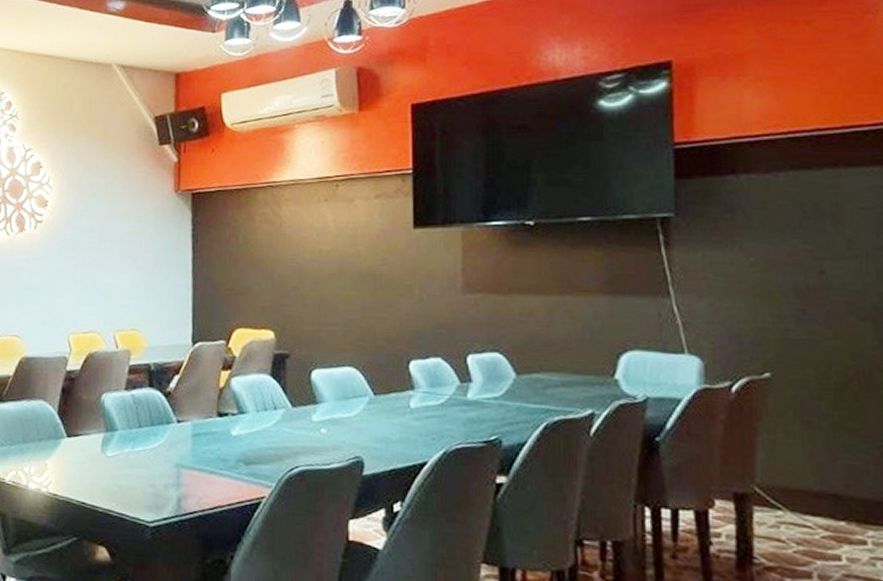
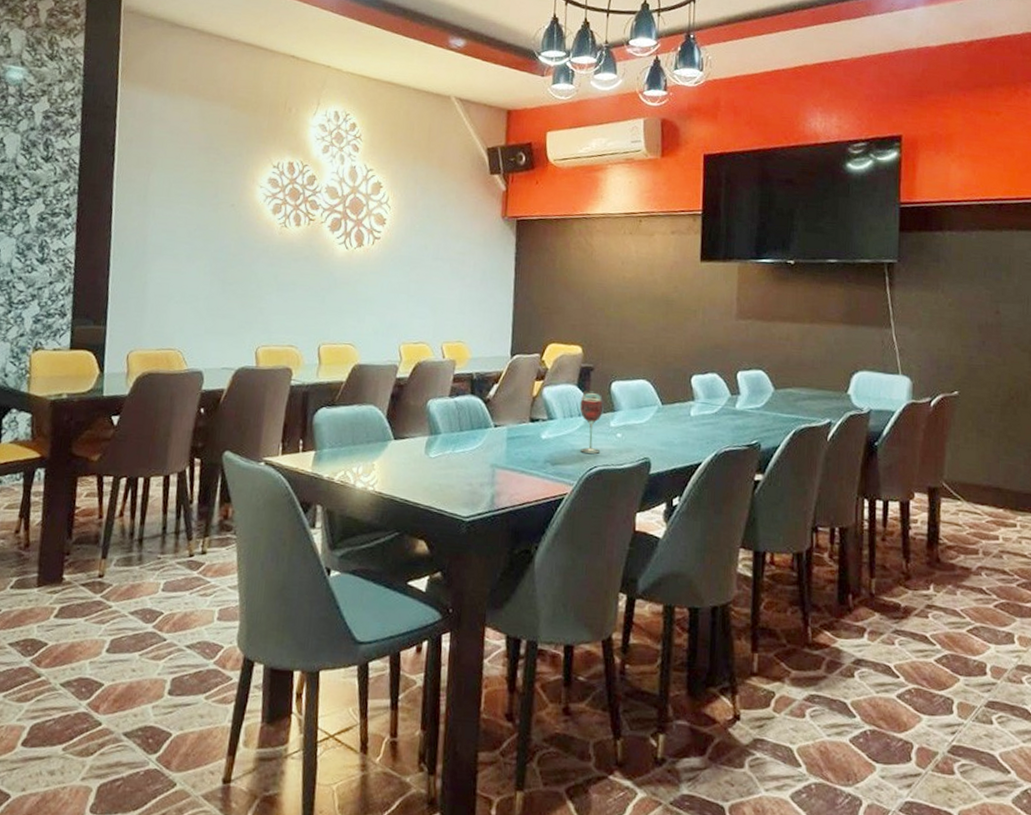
wineglass: none [275,379,303,452] -> present [580,390,604,454]

